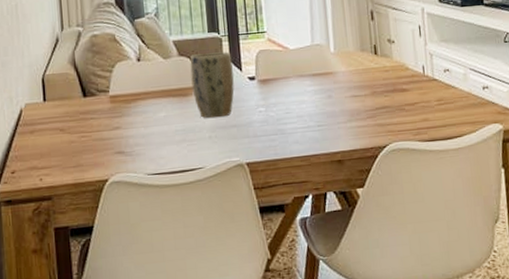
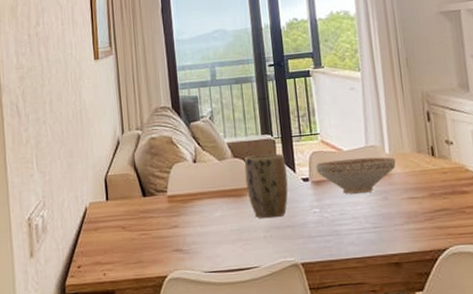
decorative bowl: none [262,55,340,93] -> present [316,157,396,194]

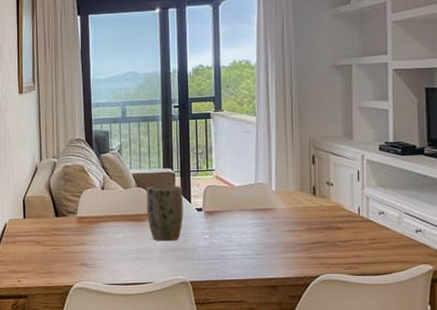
decorative bowl: present [316,157,396,194] -> none [210,193,280,224]

